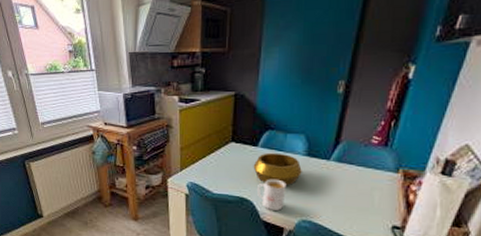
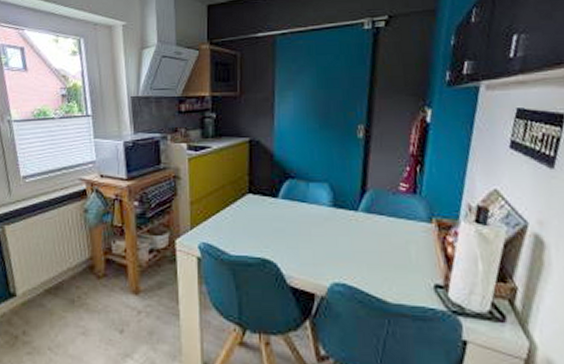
decorative bowl: present [253,152,302,186] -> none [274,204,329,243]
mug: present [257,179,287,211] -> none [281,235,314,273]

